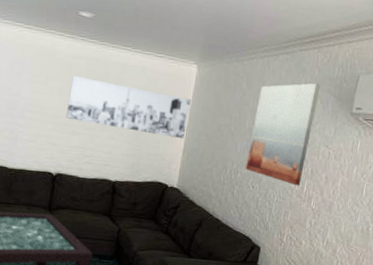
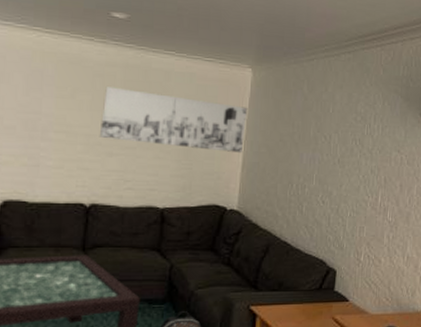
wall art: present [246,83,321,186] -> none [314,83,387,197]

